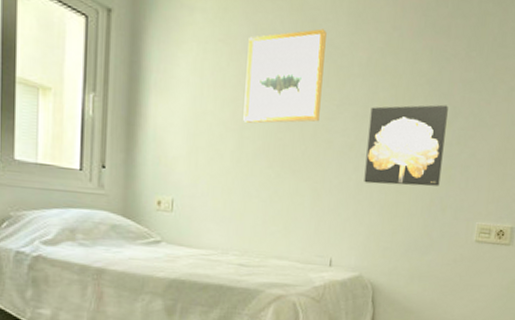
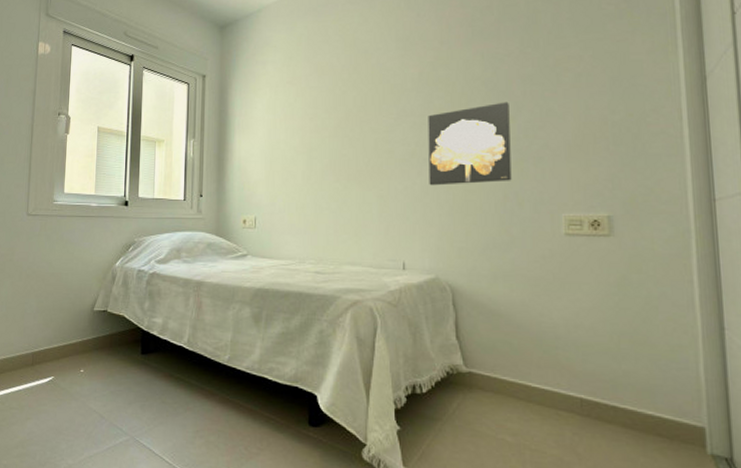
wall art: present [243,28,327,124] -> none [311,57,379,145]

